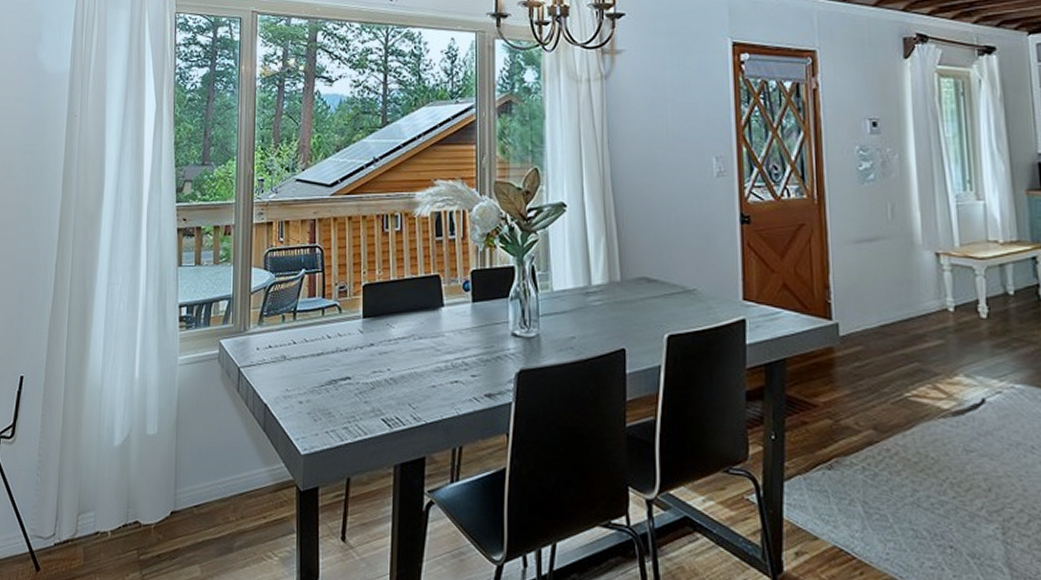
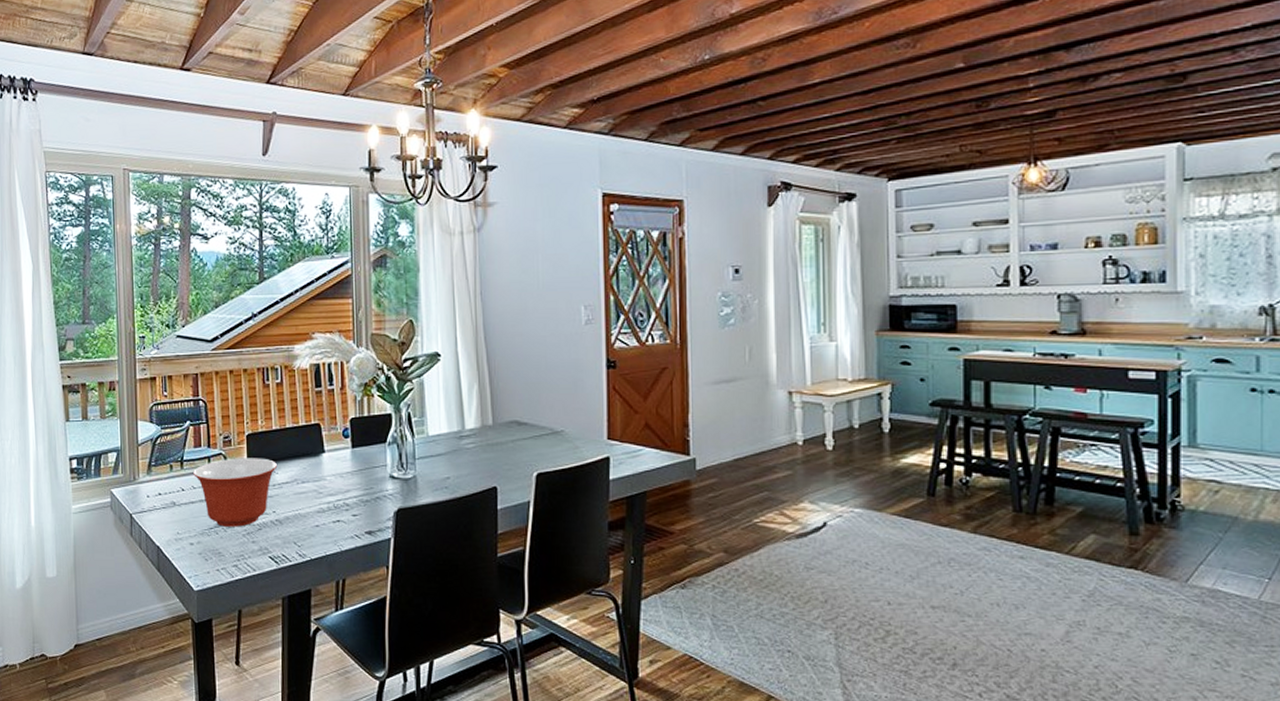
mixing bowl: none [306,309,395,385] -> present [193,458,278,527]

